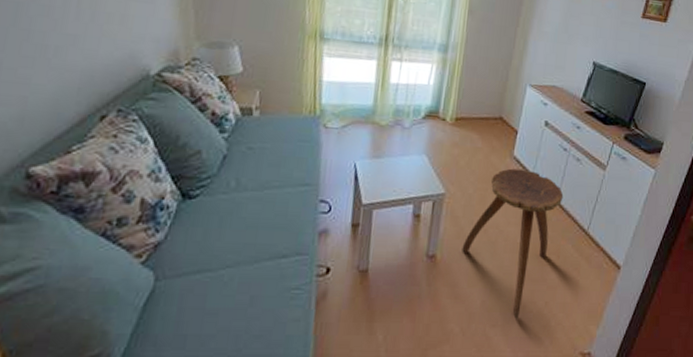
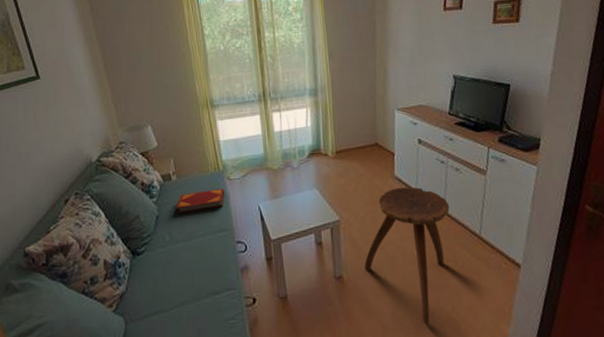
hardback book: none [250,134,318,158] -> present [176,188,225,214]

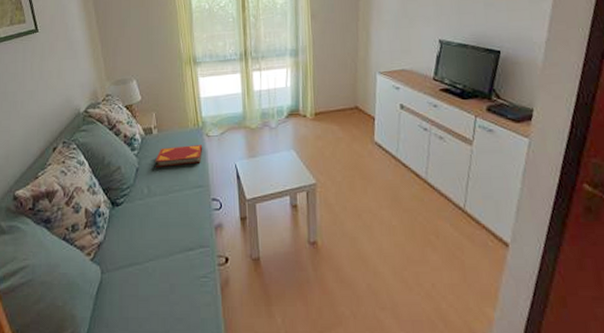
stool: present [364,187,450,326] -> none [340,153,432,301]

